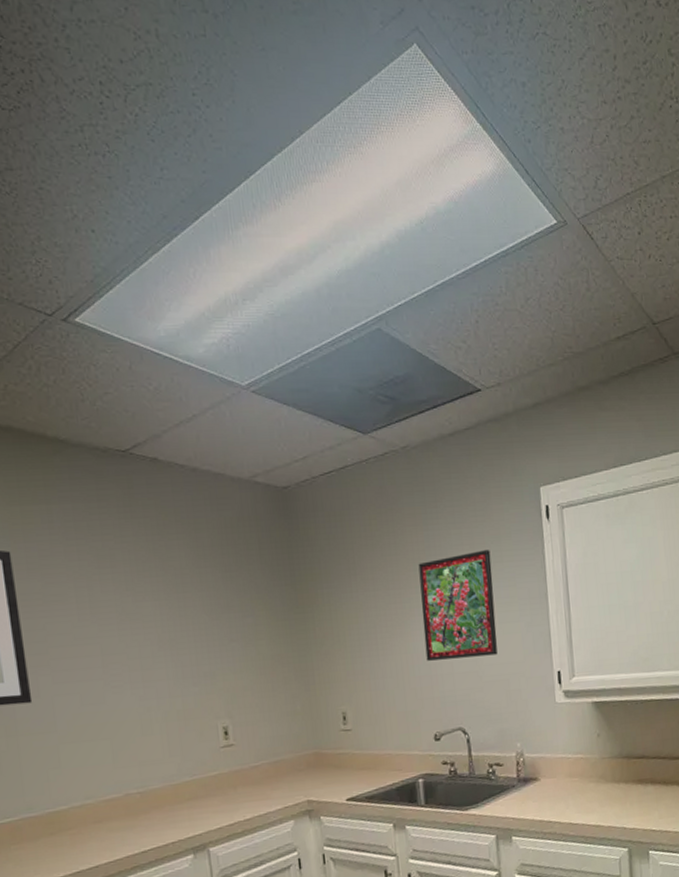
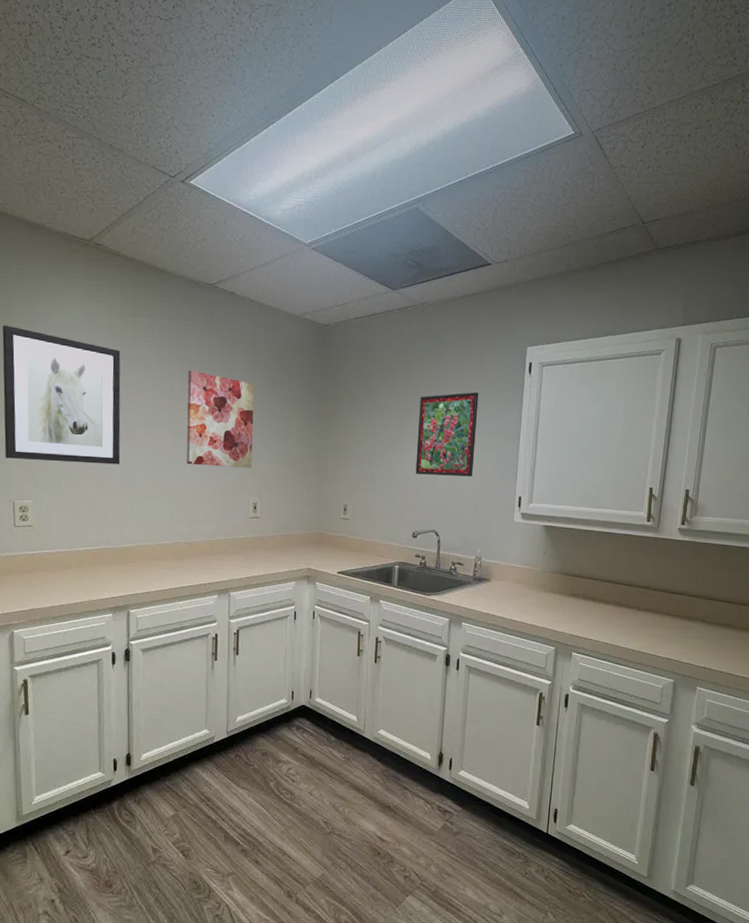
wall art: none [109,565,215,689] -> present [186,370,255,468]

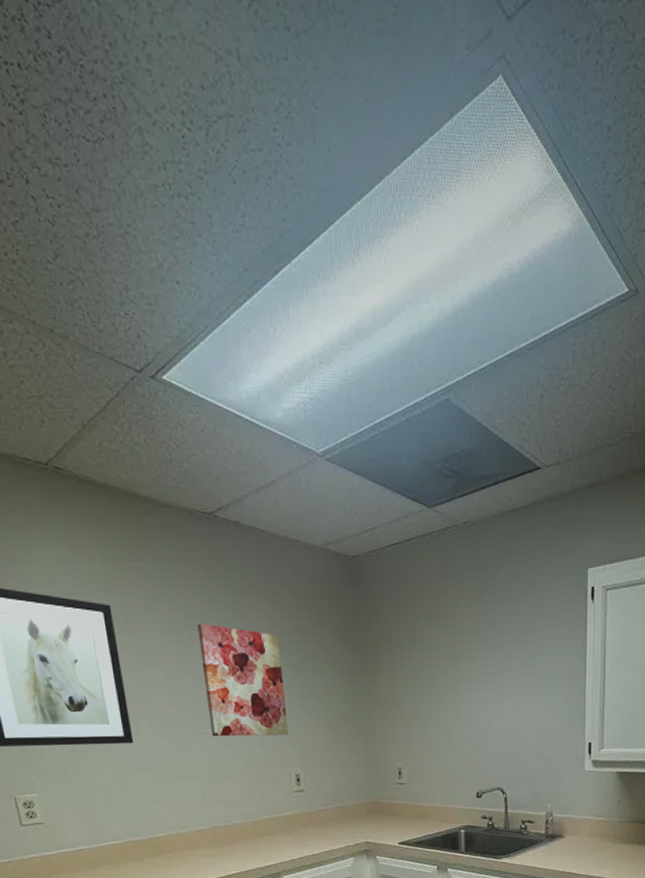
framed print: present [415,392,479,477] -> none [472,627,538,727]

